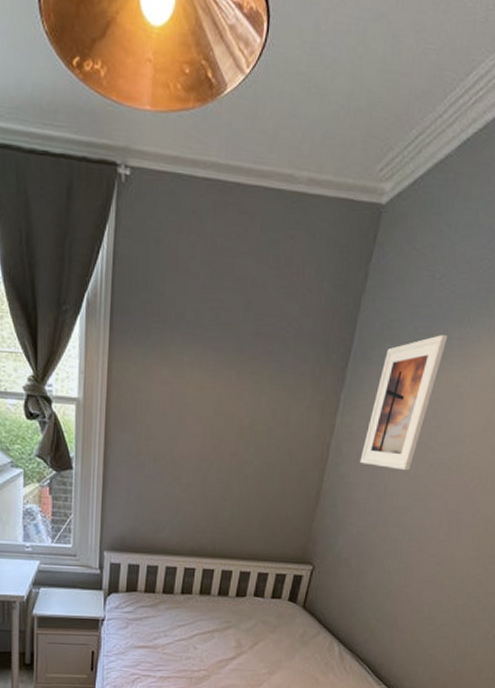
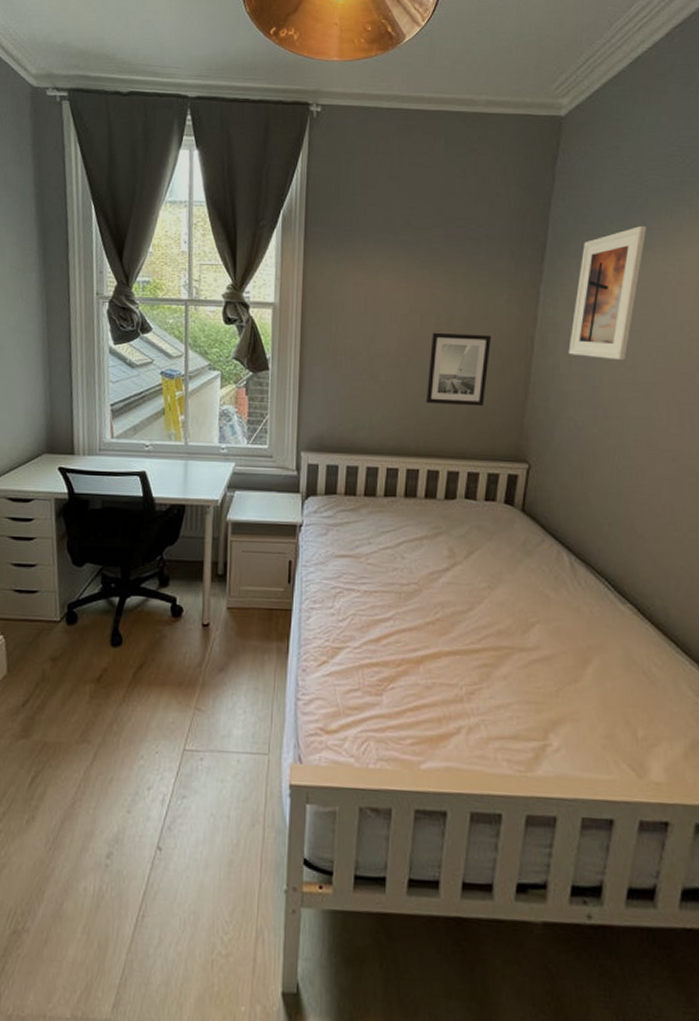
wall art: none [224,436,290,512] -> present [425,332,491,407]

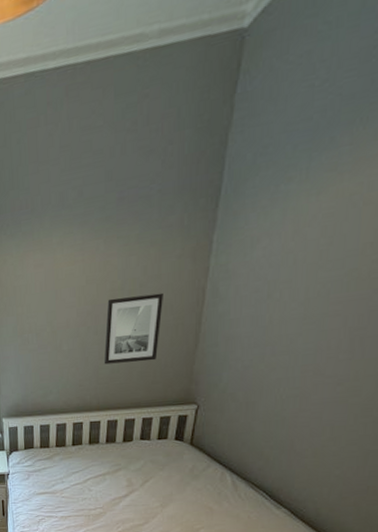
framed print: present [568,225,647,361] -> none [240,143,336,300]

